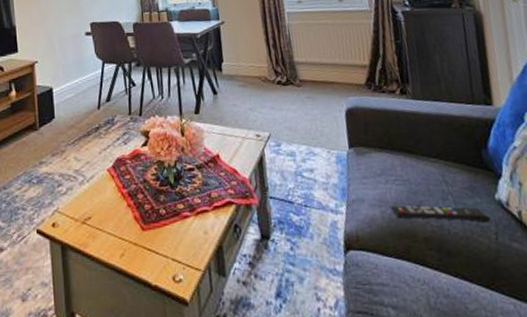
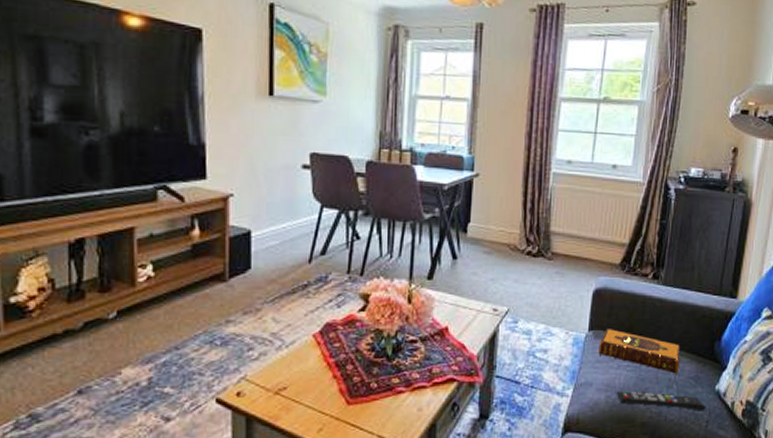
hardback book: none [362,144,451,185] -> present [598,327,681,374]

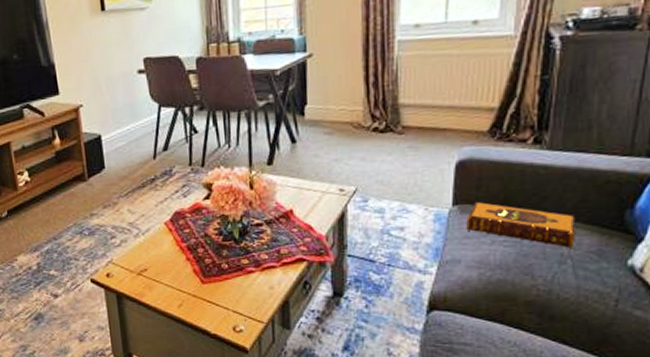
remote control: present [616,391,706,411] -> none [491,268,615,289]

